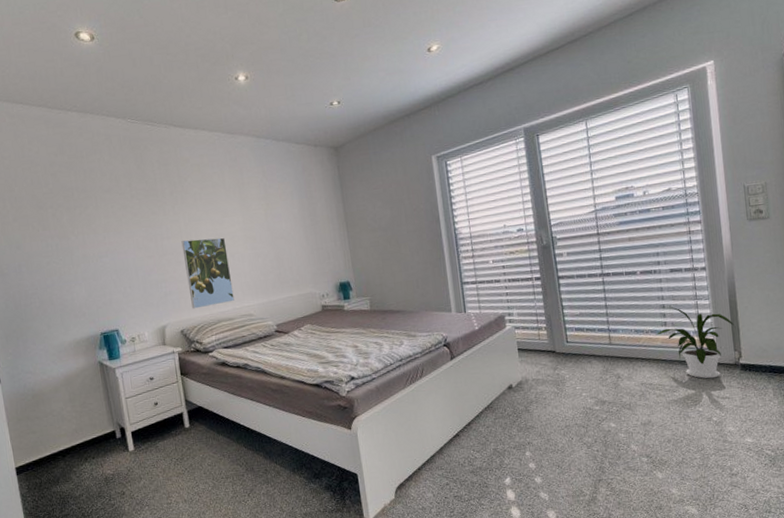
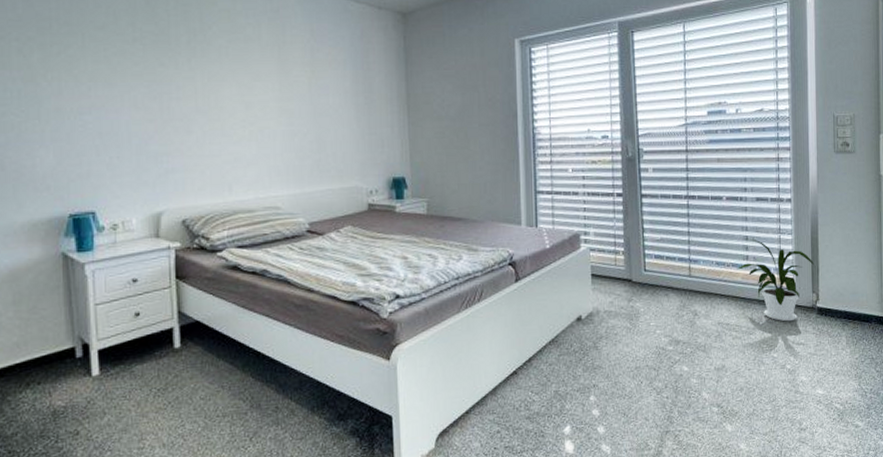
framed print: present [181,237,234,309] -> none [195,103,258,194]

